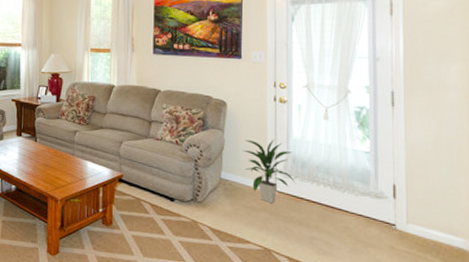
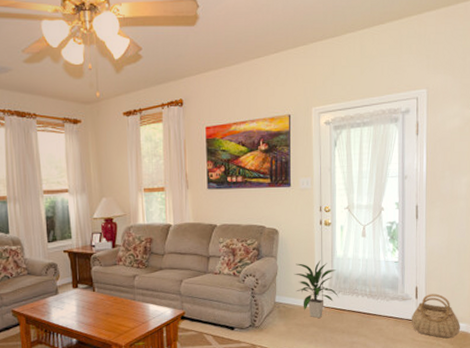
basket: none [387,195,456,254] -> present [411,293,460,339]

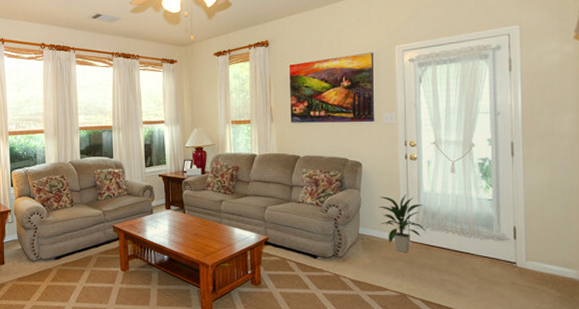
basket: present [411,293,460,339] -> none [509,235,569,285]

